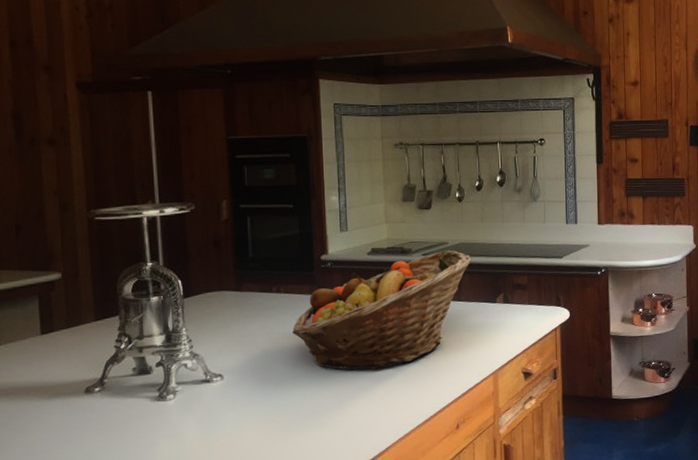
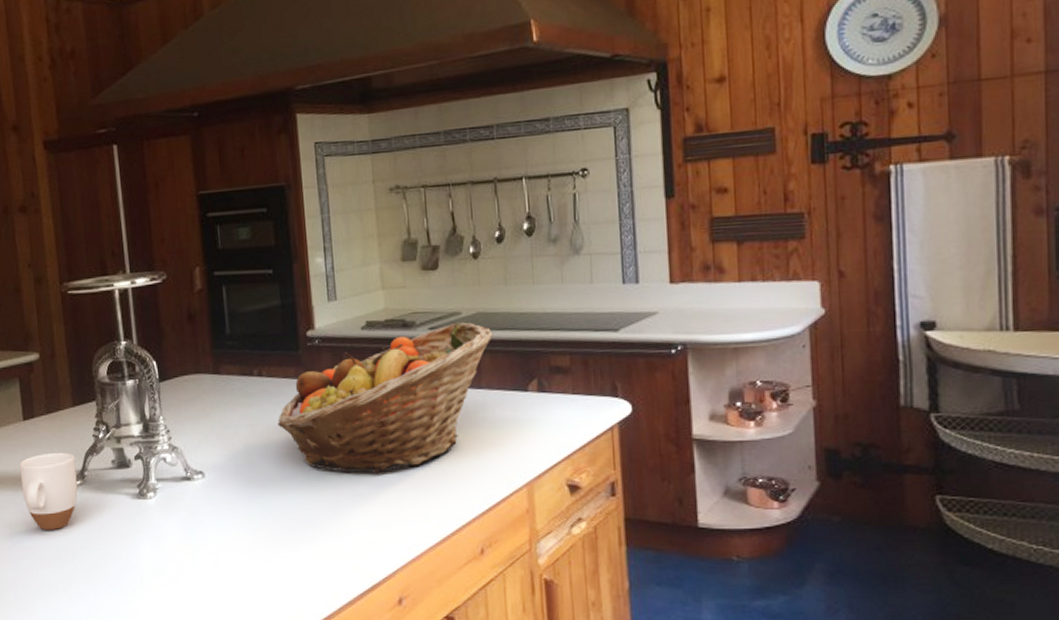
mug: none [34,362,96,435] -> present [19,452,78,531]

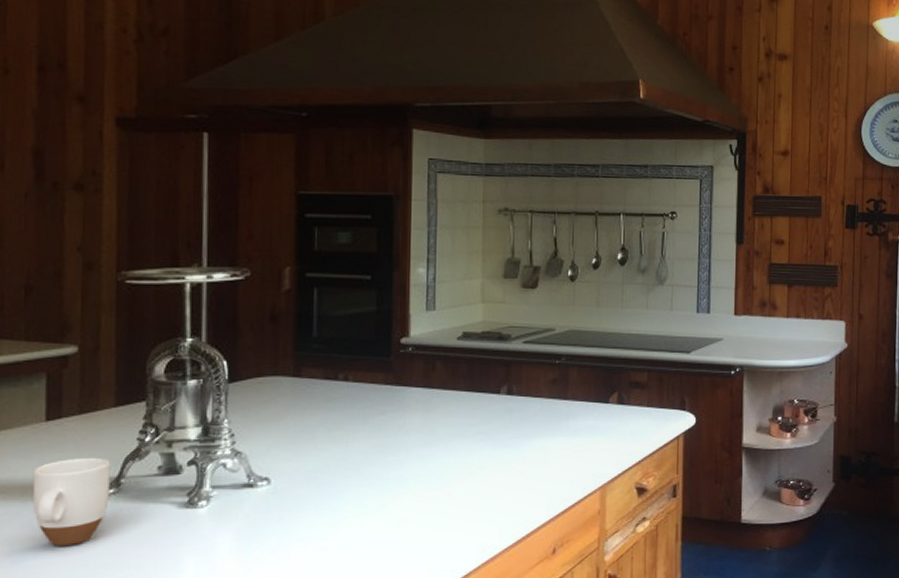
fruit basket: present [276,322,493,475] -> none [358,338,582,480]

